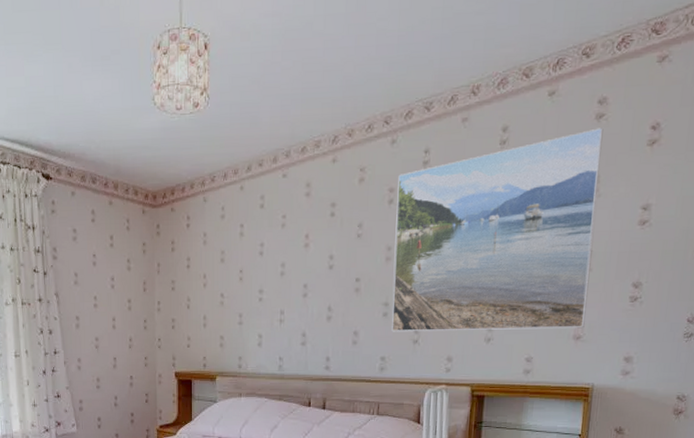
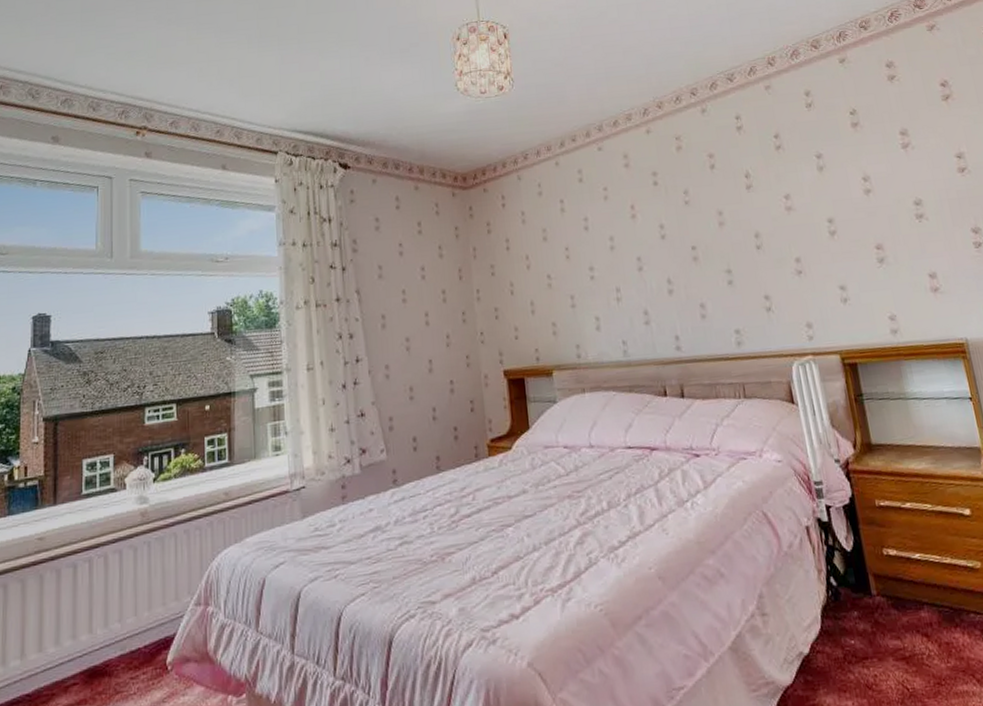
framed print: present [392,128,604,332] -> none [715,87,938,301]

